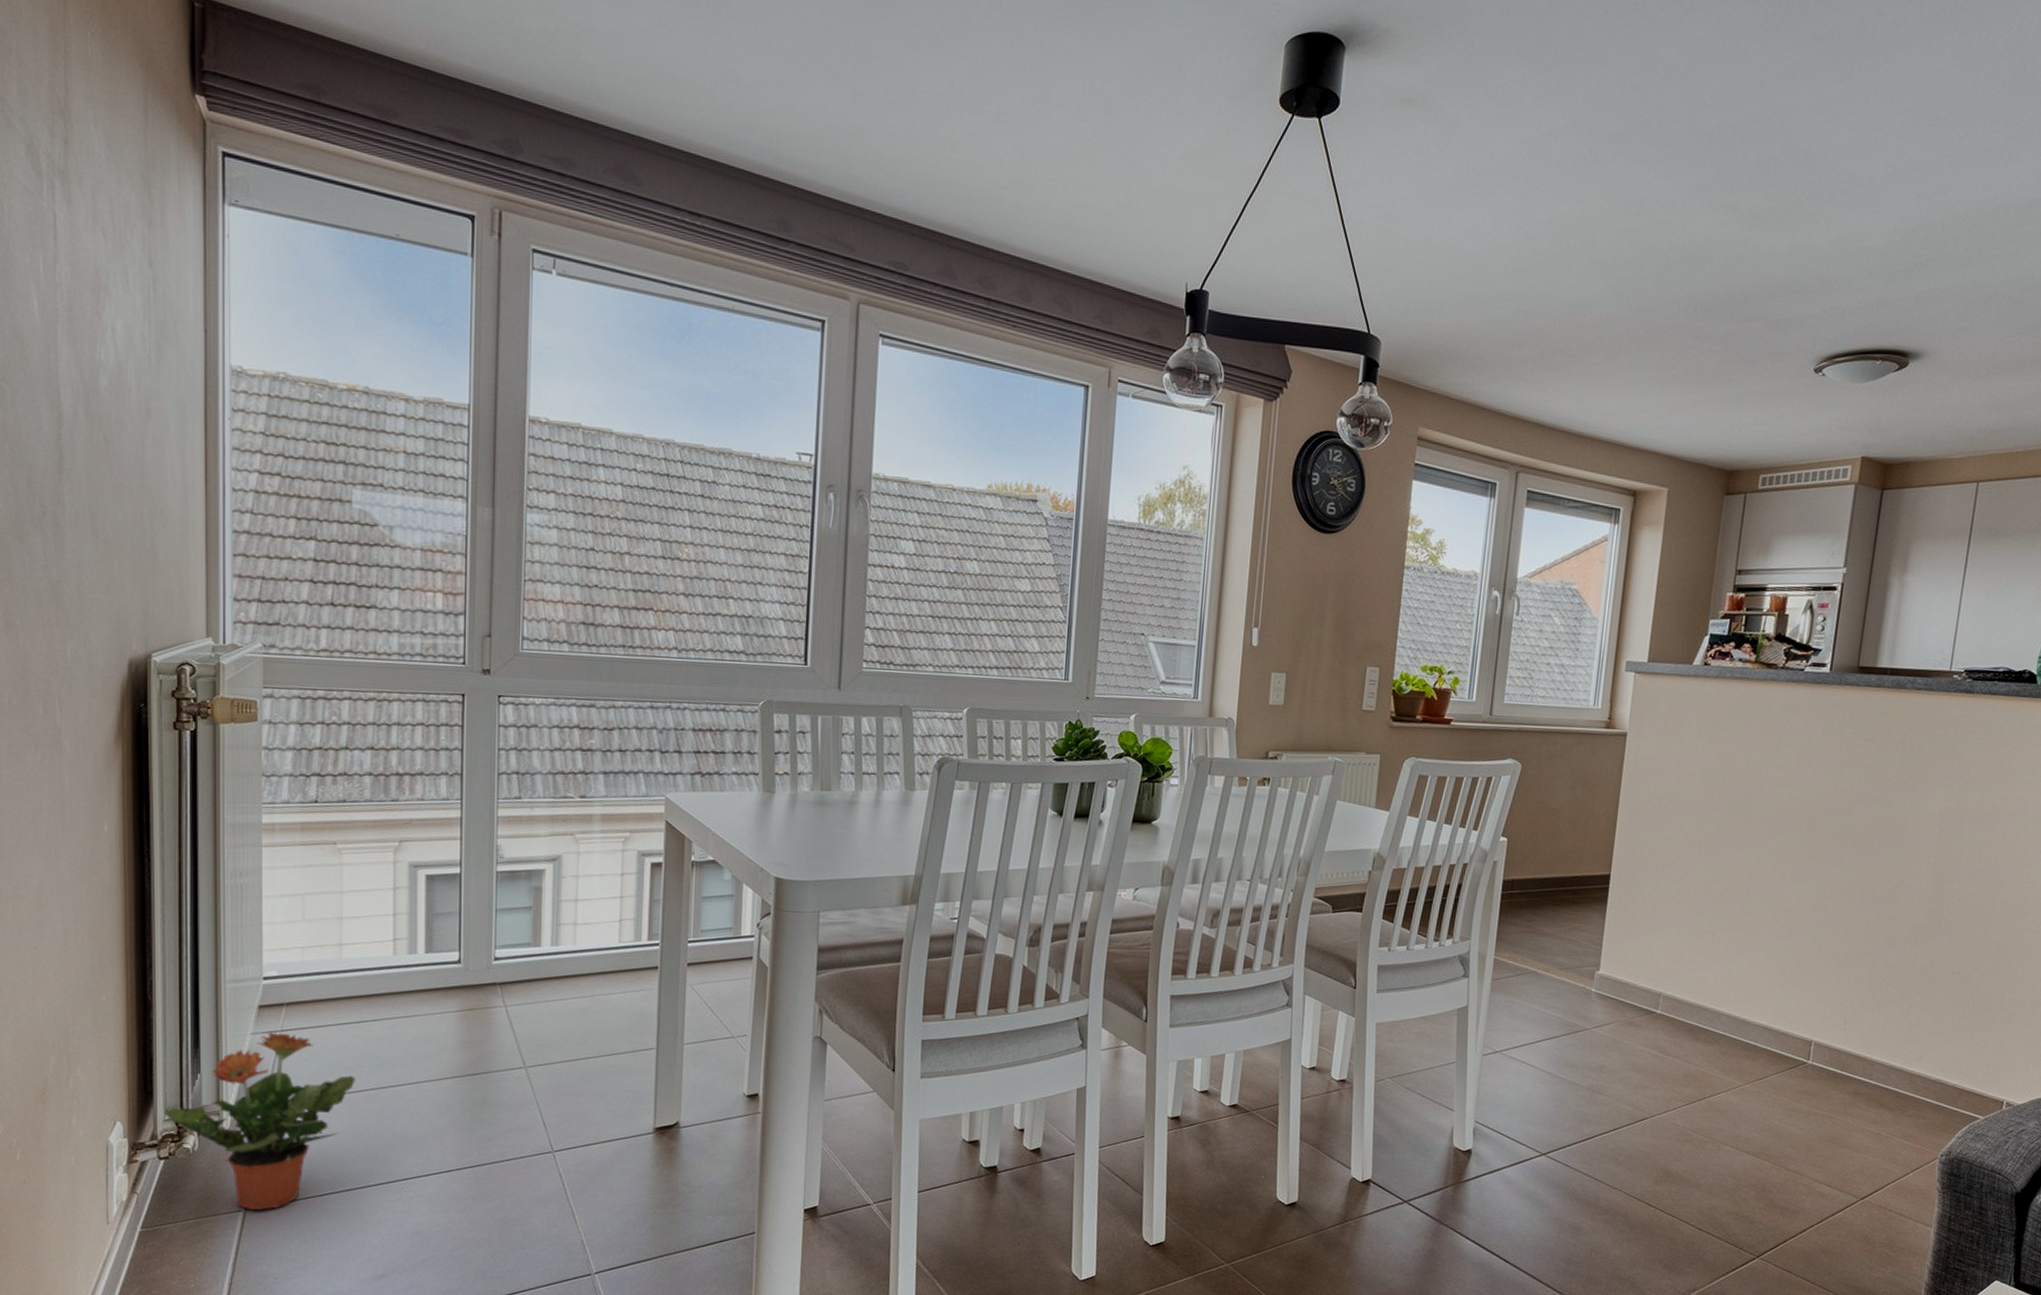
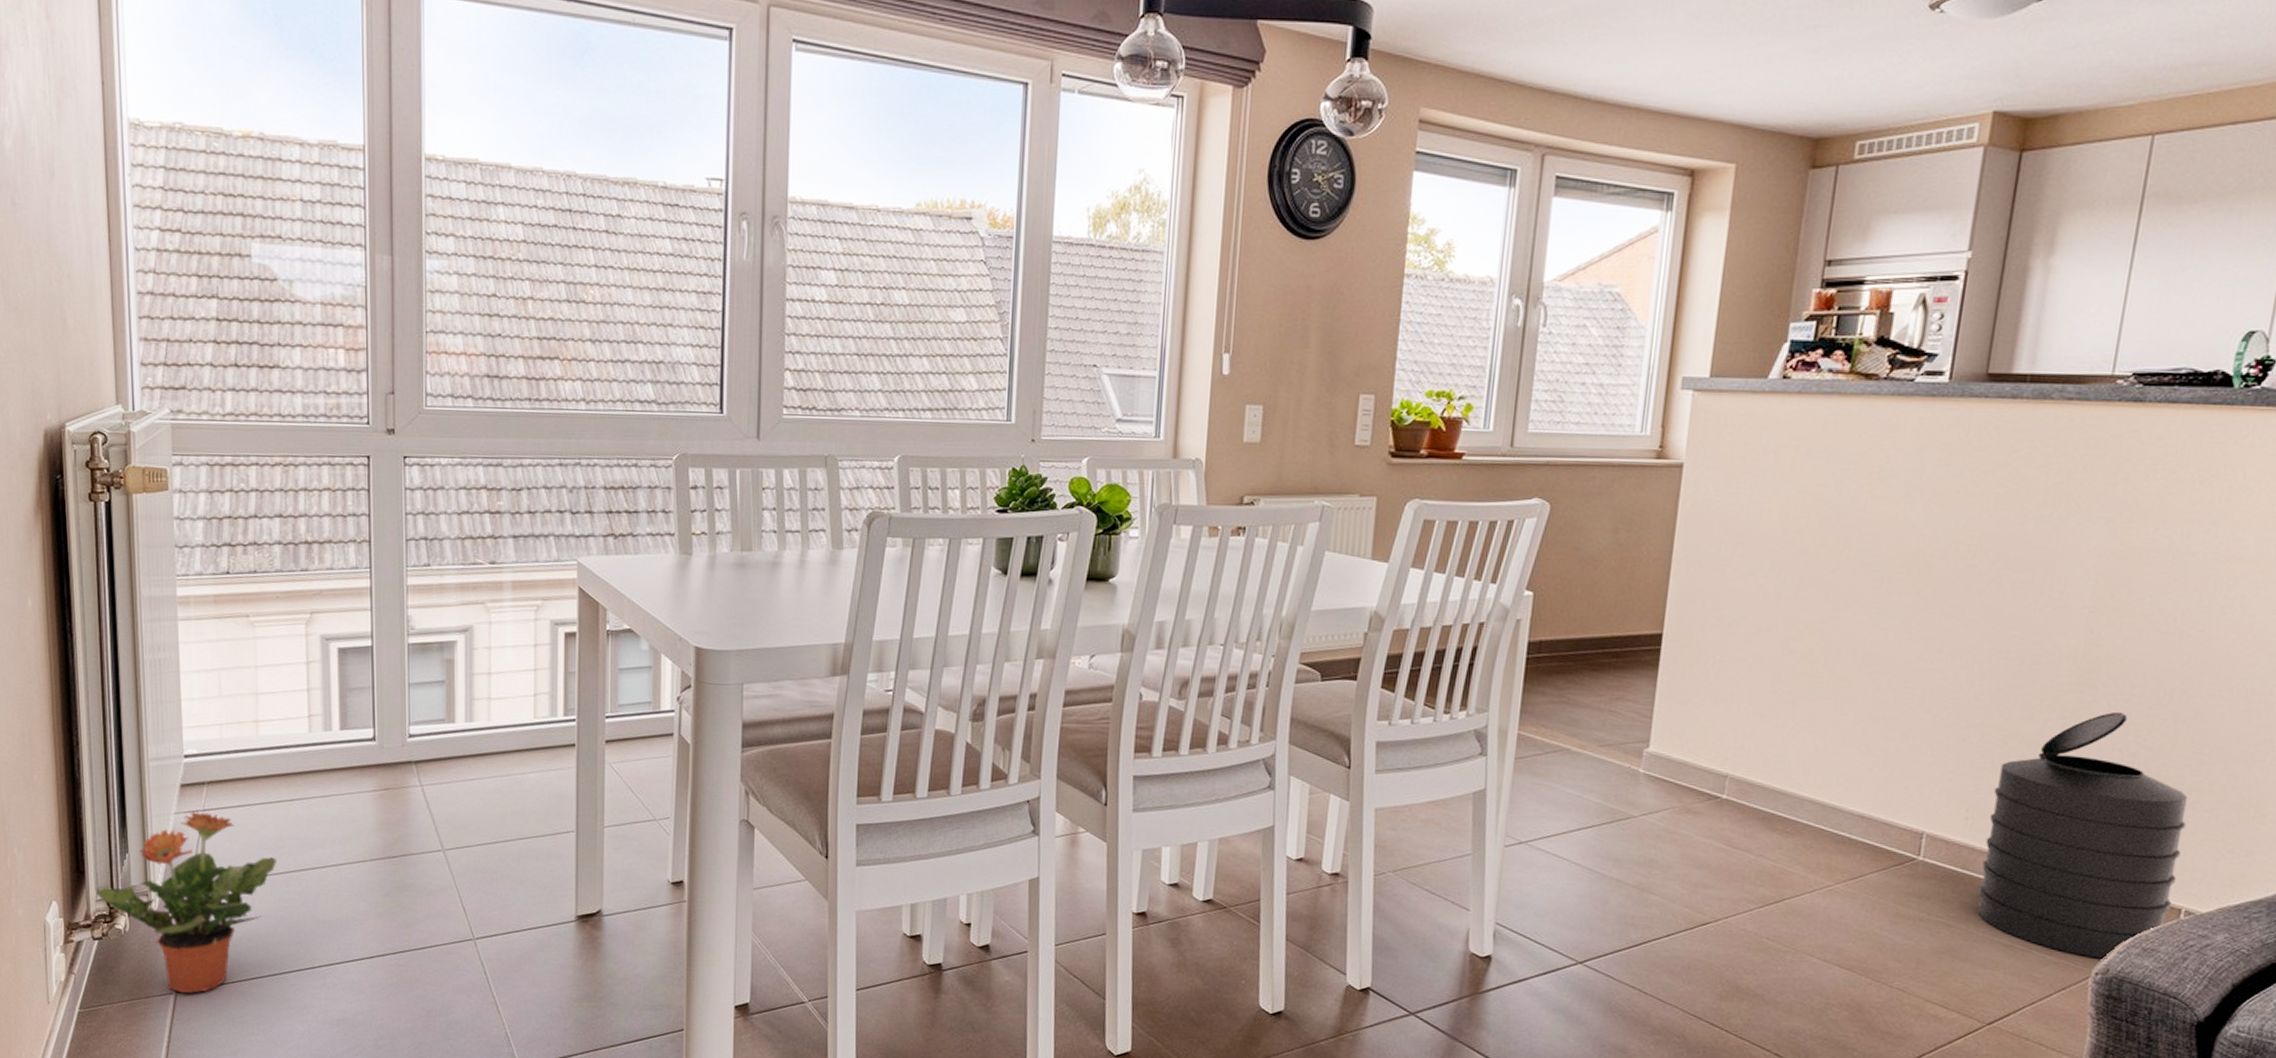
trash can: none [1853,941,2008,1143] -> present [1977,711,2188,959]

